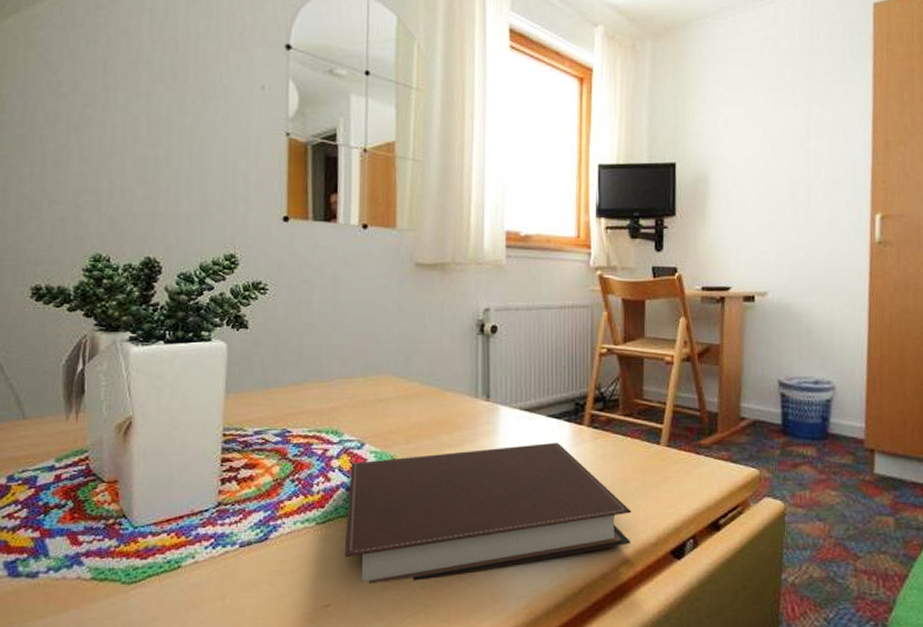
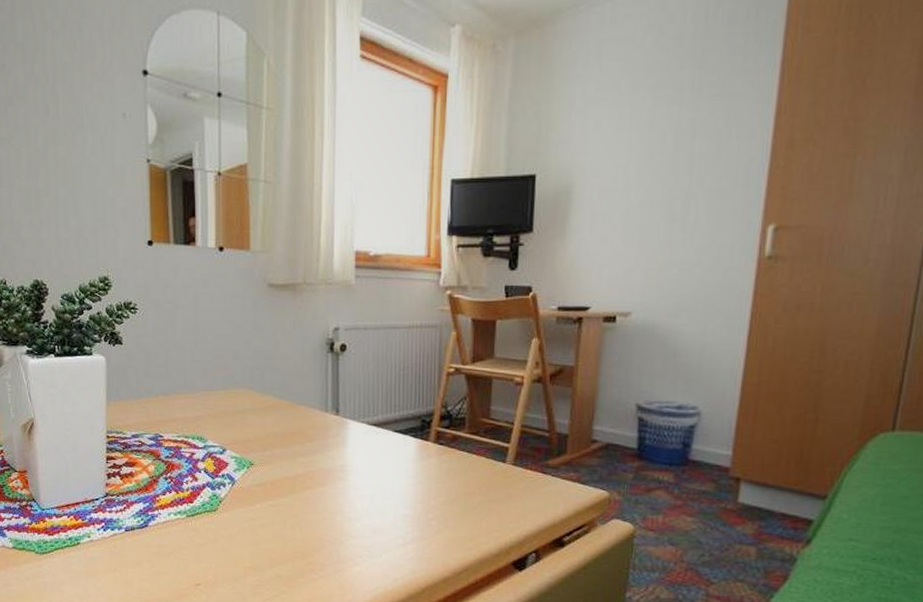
notebook: present [344,442,632,583] -> none [211,456,475,571]

